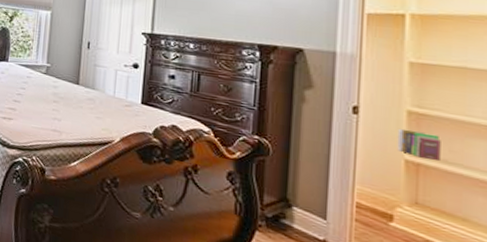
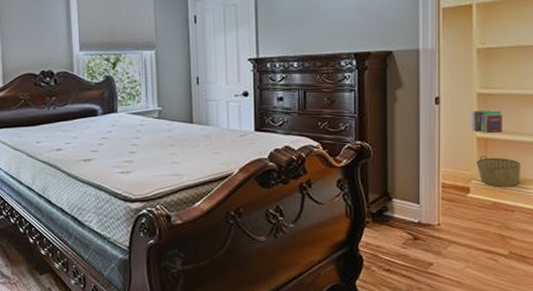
basket: none [402,181,464,227] -> present [476,155,520,188]

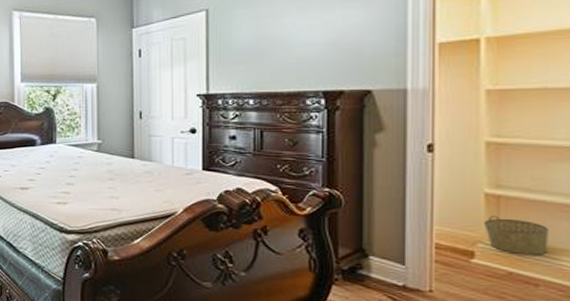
books: present [470,109,502,134] -> none [476,161,522,191]

